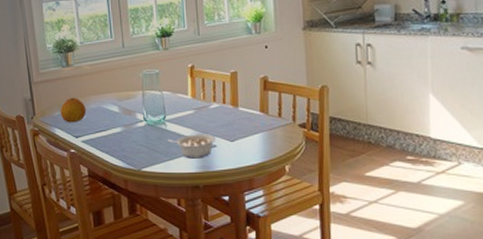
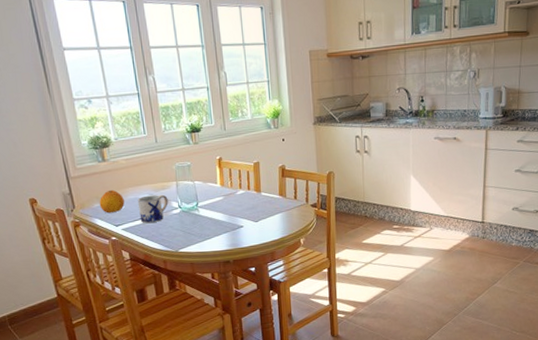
mug: none [100,105,133,137] -> present [137,194,168,224]
legume: present [168,134,216,159] -> none [201,216,243,239]

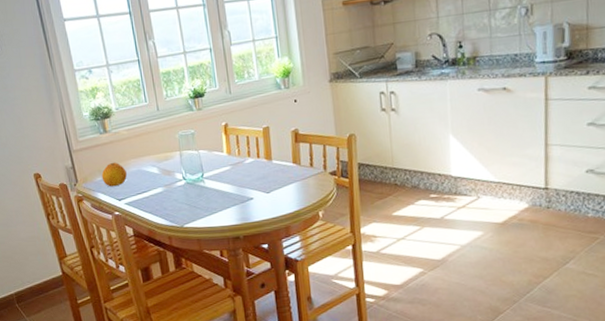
mug: present [137,194,168,224] -> none [140,165,172,197]

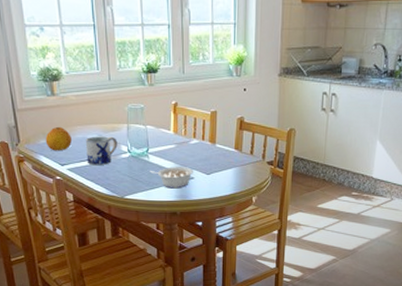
mug: none [140,165,172,197] -> present [85,136,118,166]
legume: none [207,187,253,212] -> present [150,166,194,189]

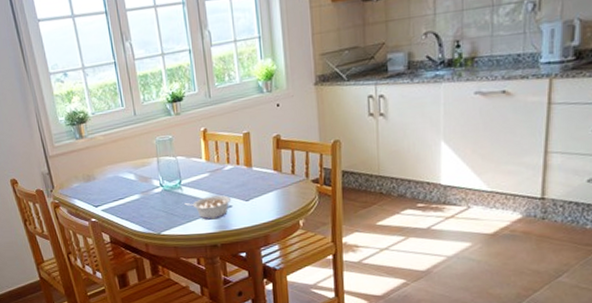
fruit: present [45,126,72,151] -> none [78,168,103,194]
mug: present [85,136,118,166] -> none [116,172,149,204]

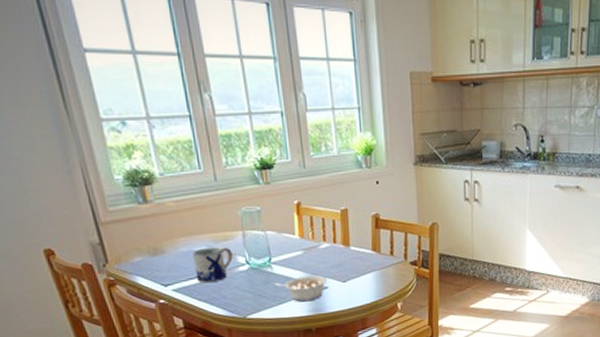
mug: none [116,172,149,204] -> present [192,247,233,283]

